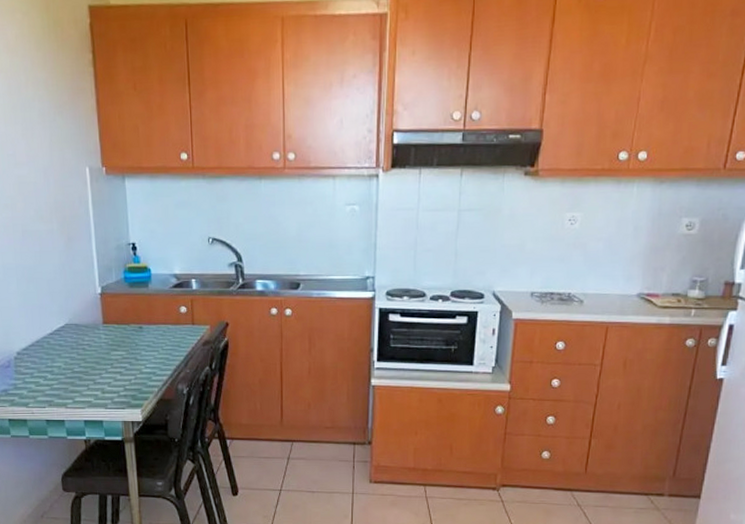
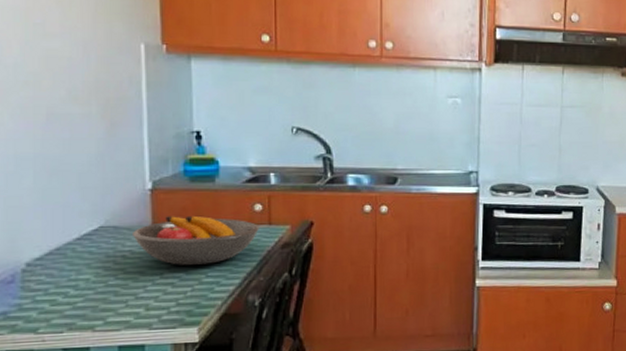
fruit bowl: none [89,316,185,358] -> present [133,215,259,266]

